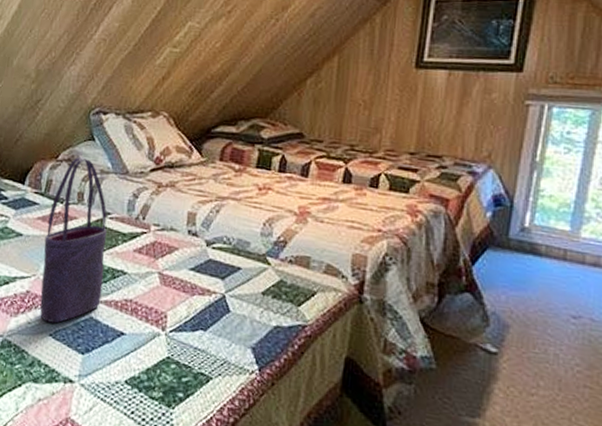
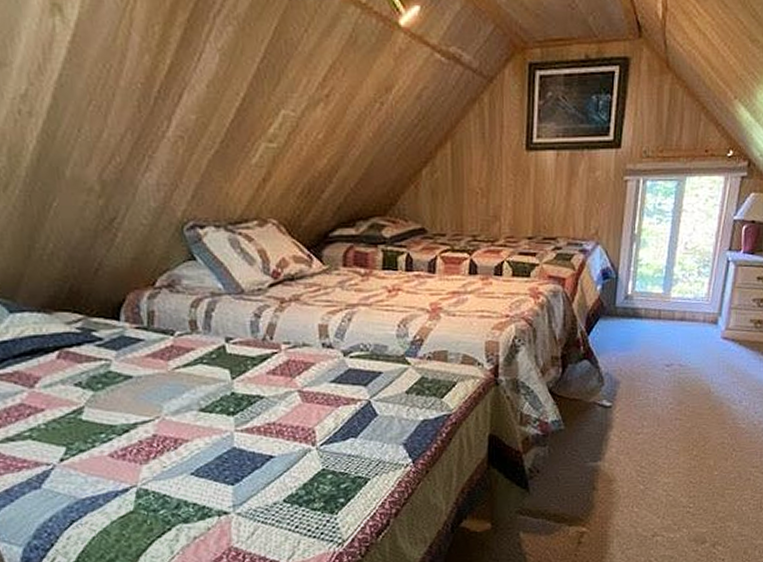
tote bag: present [40,157,107,323] -> none [159,281,241,462]

